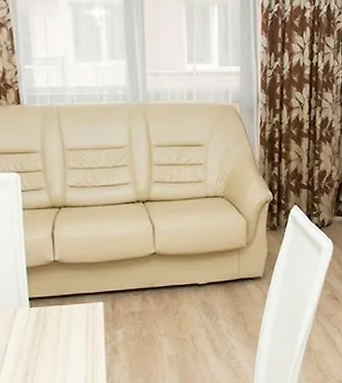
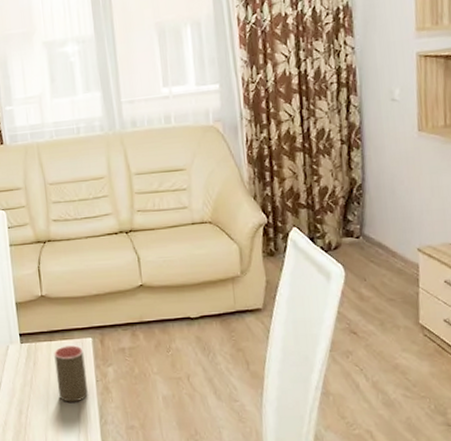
cup: none [64,309,96,364] -> present [54,345,88,402]

